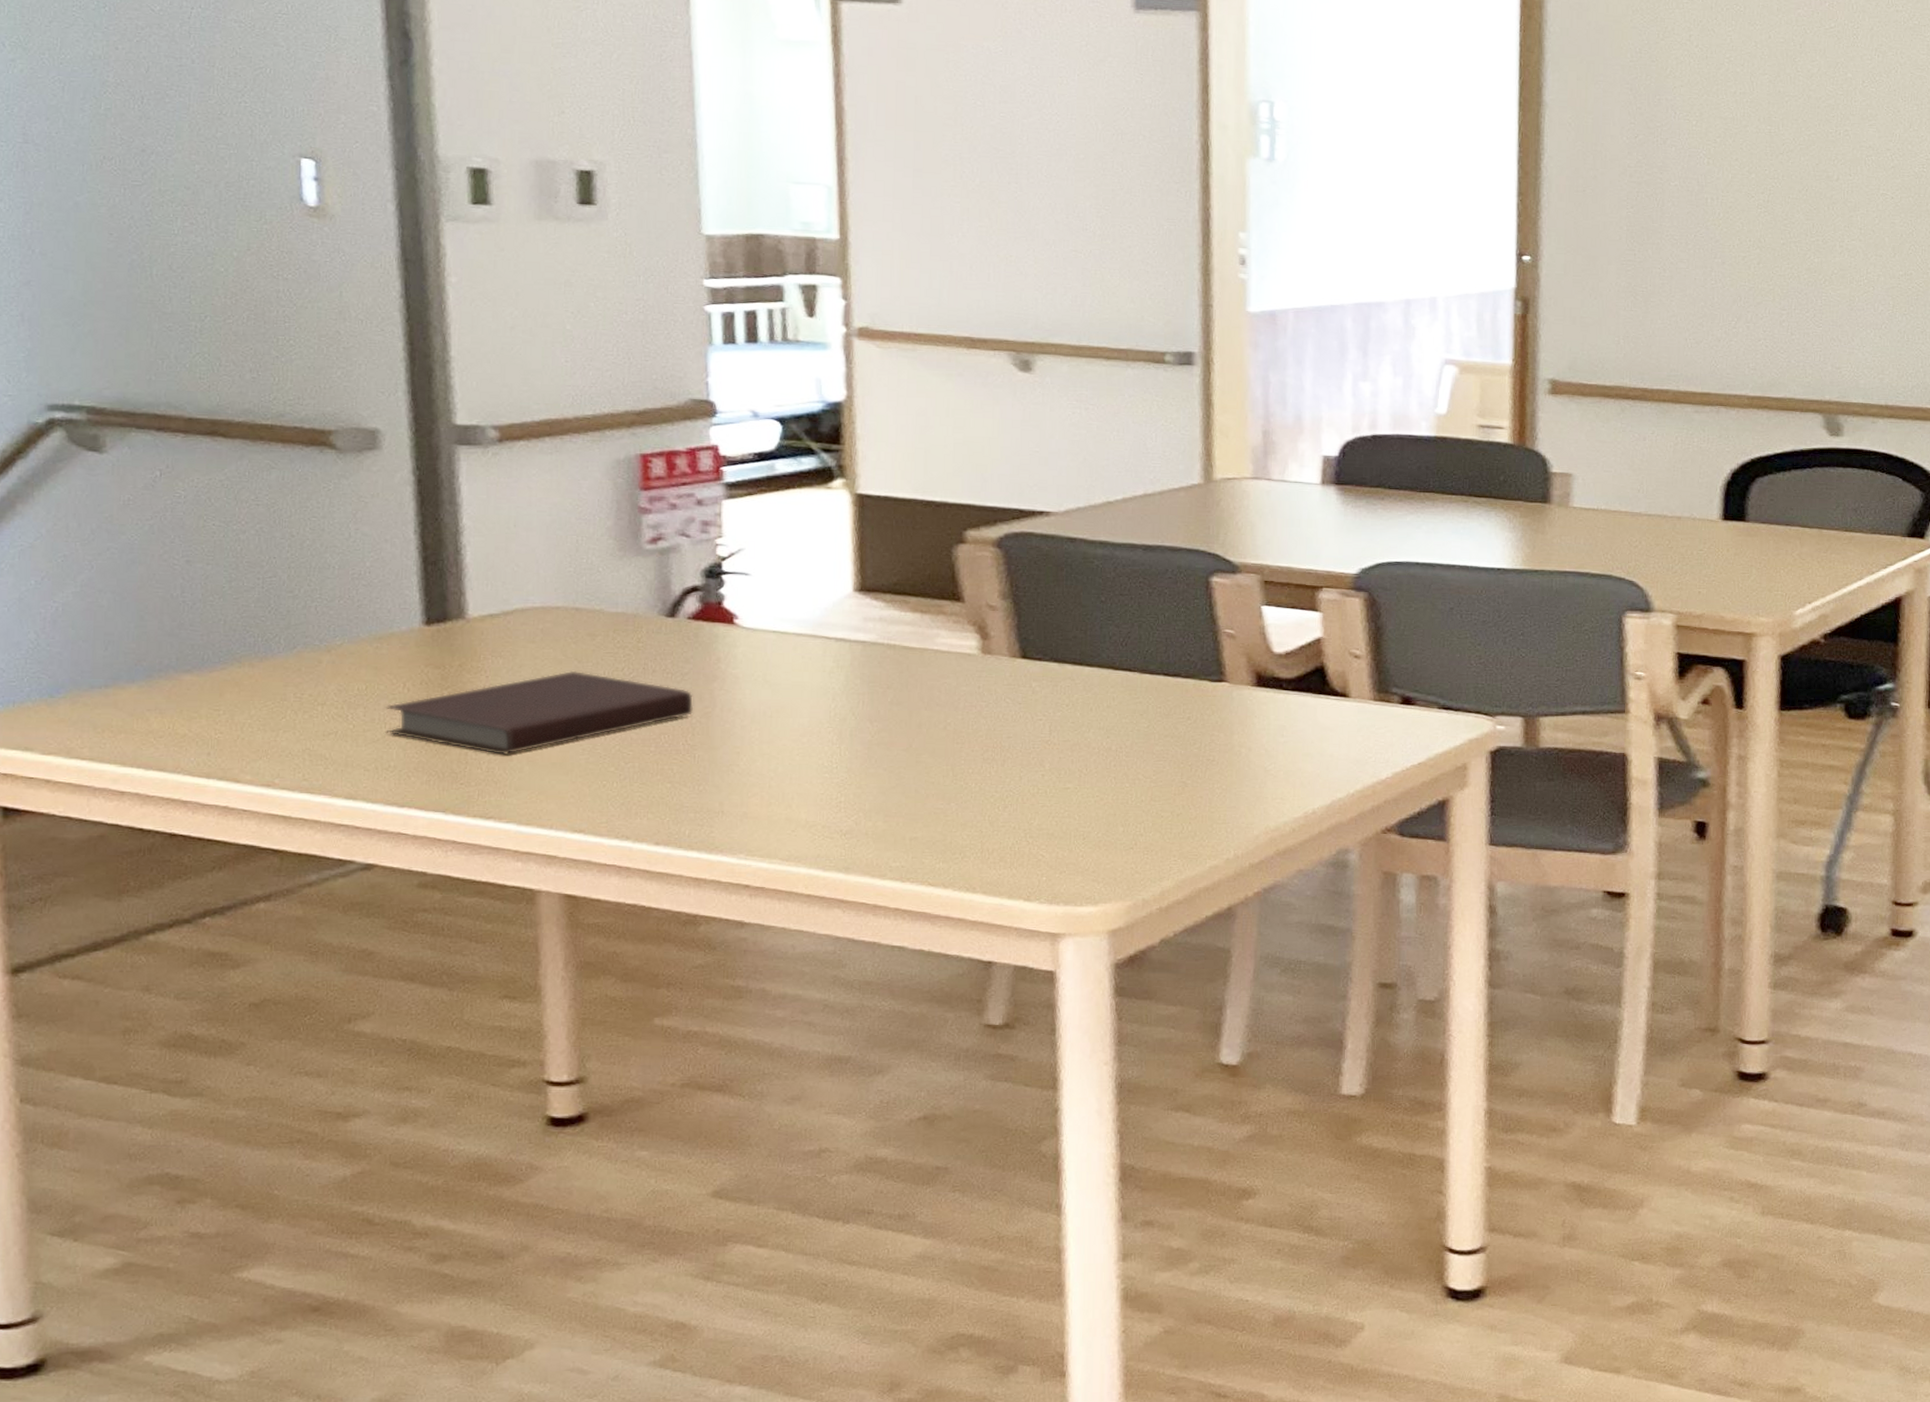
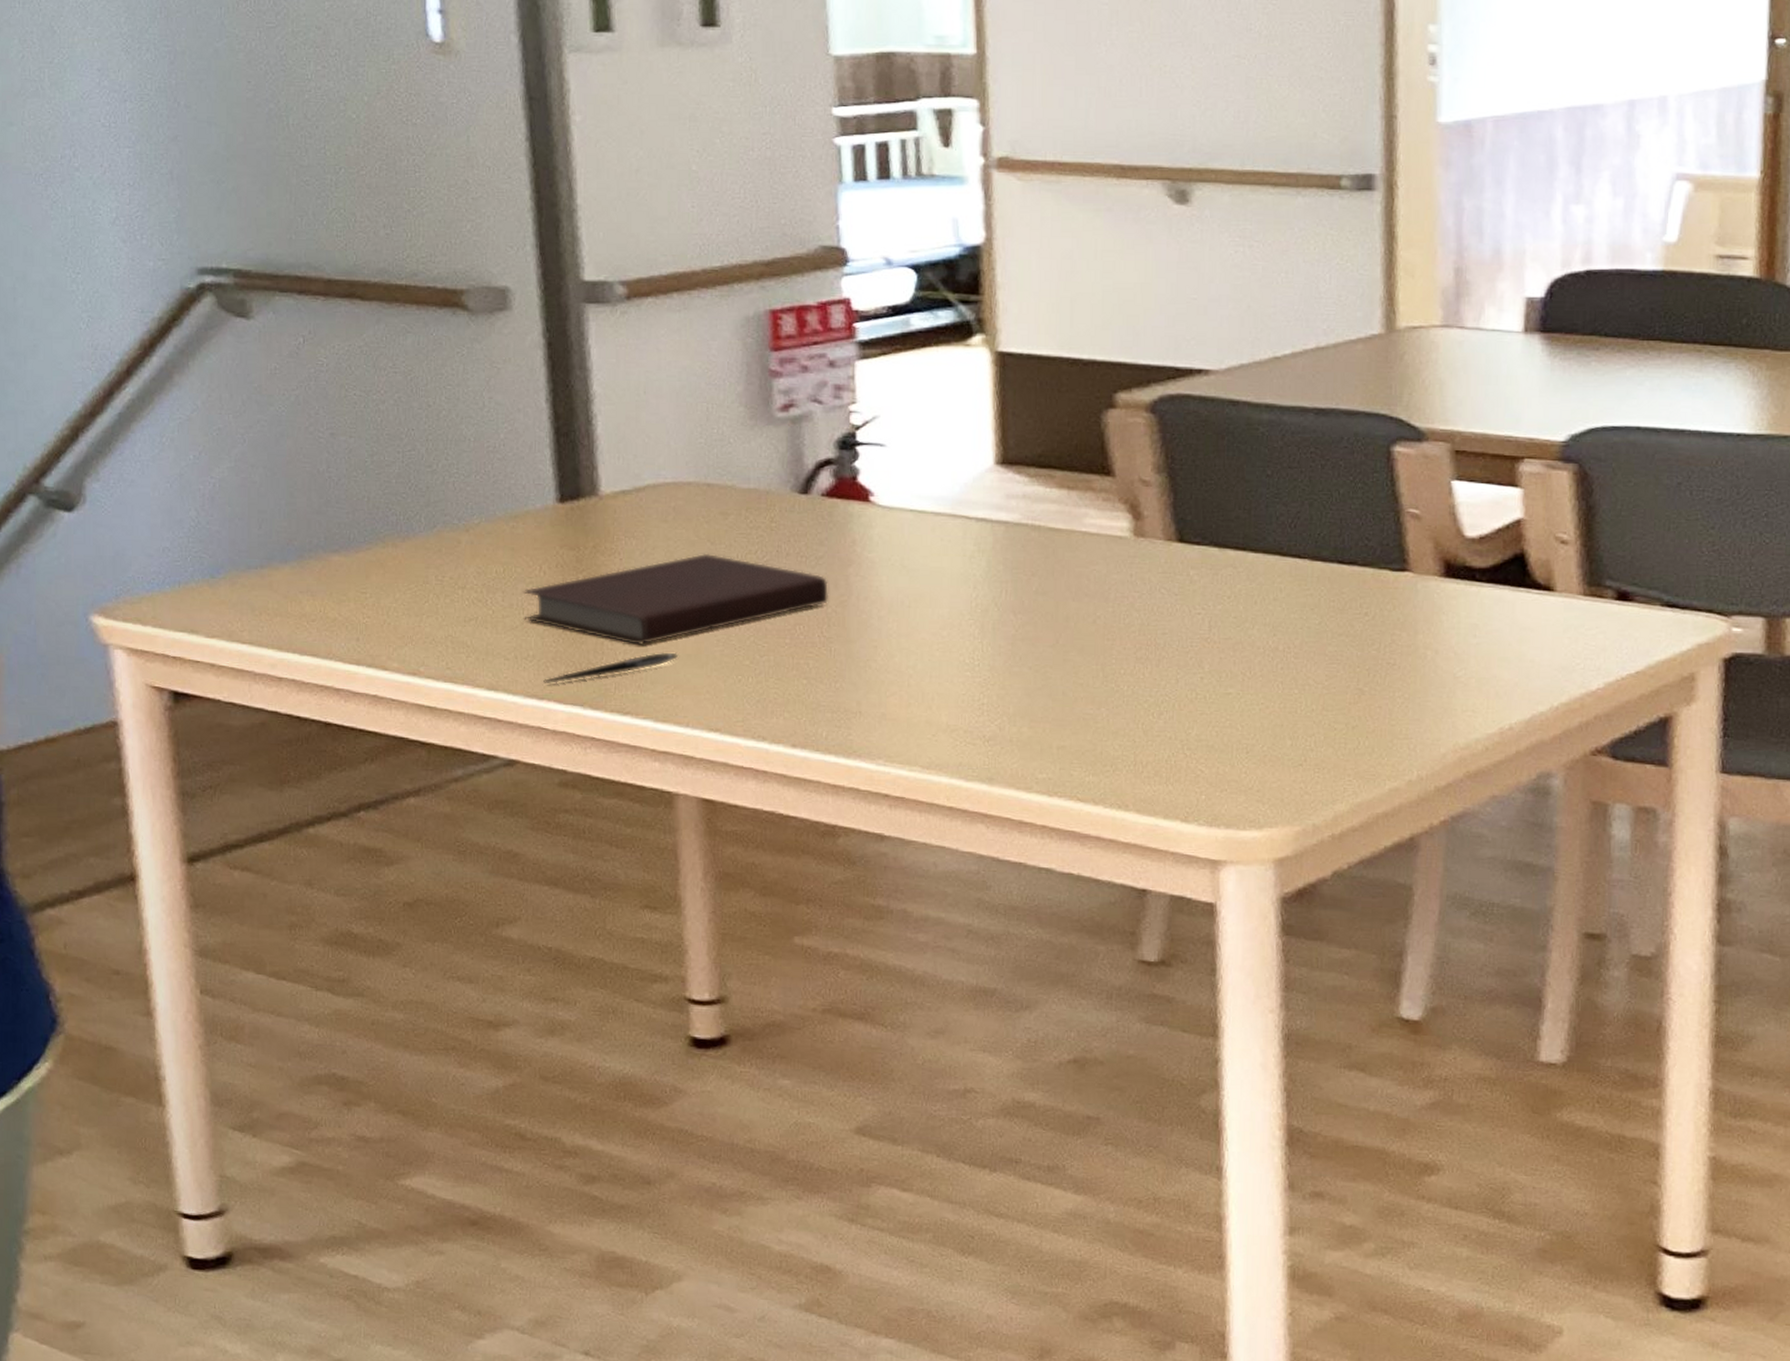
pen: none [404,761,544,793] -> present [543,652,679,685]

